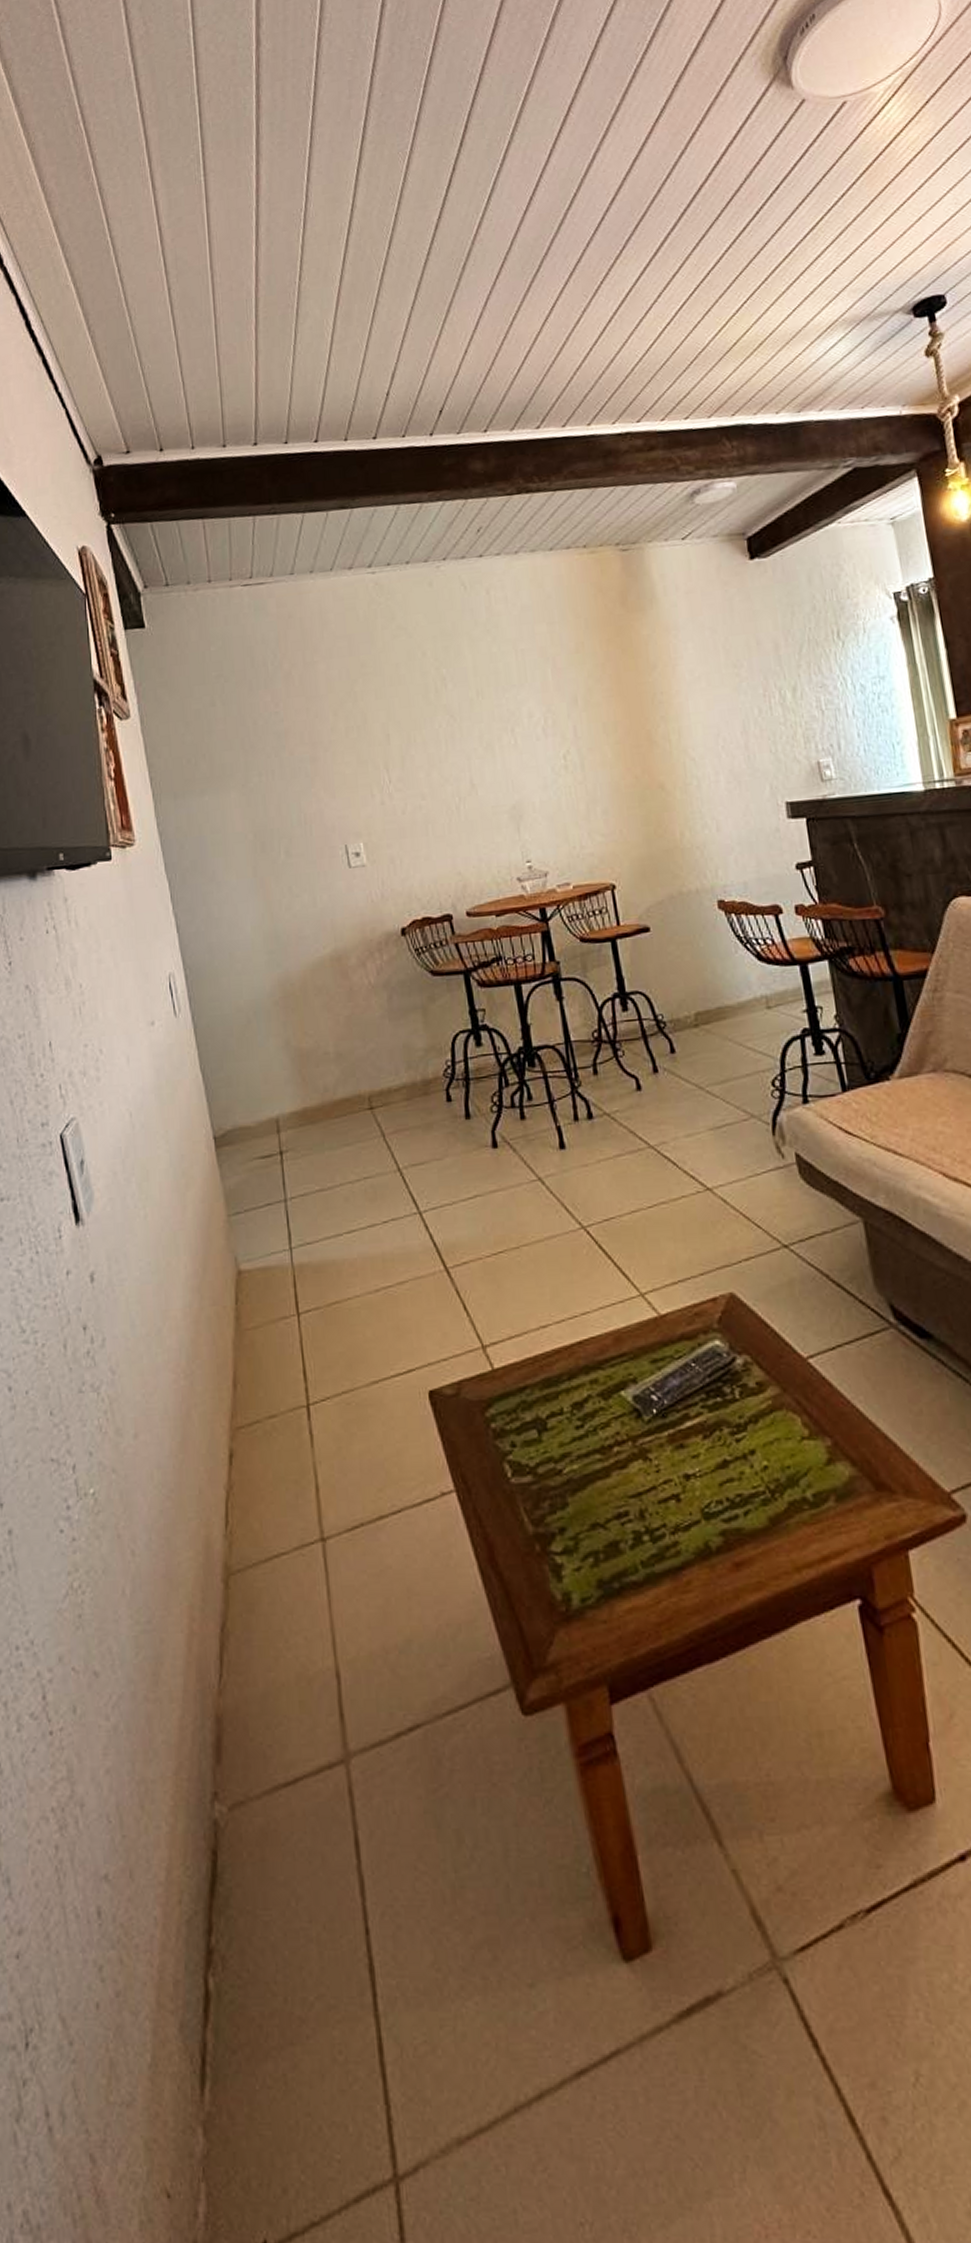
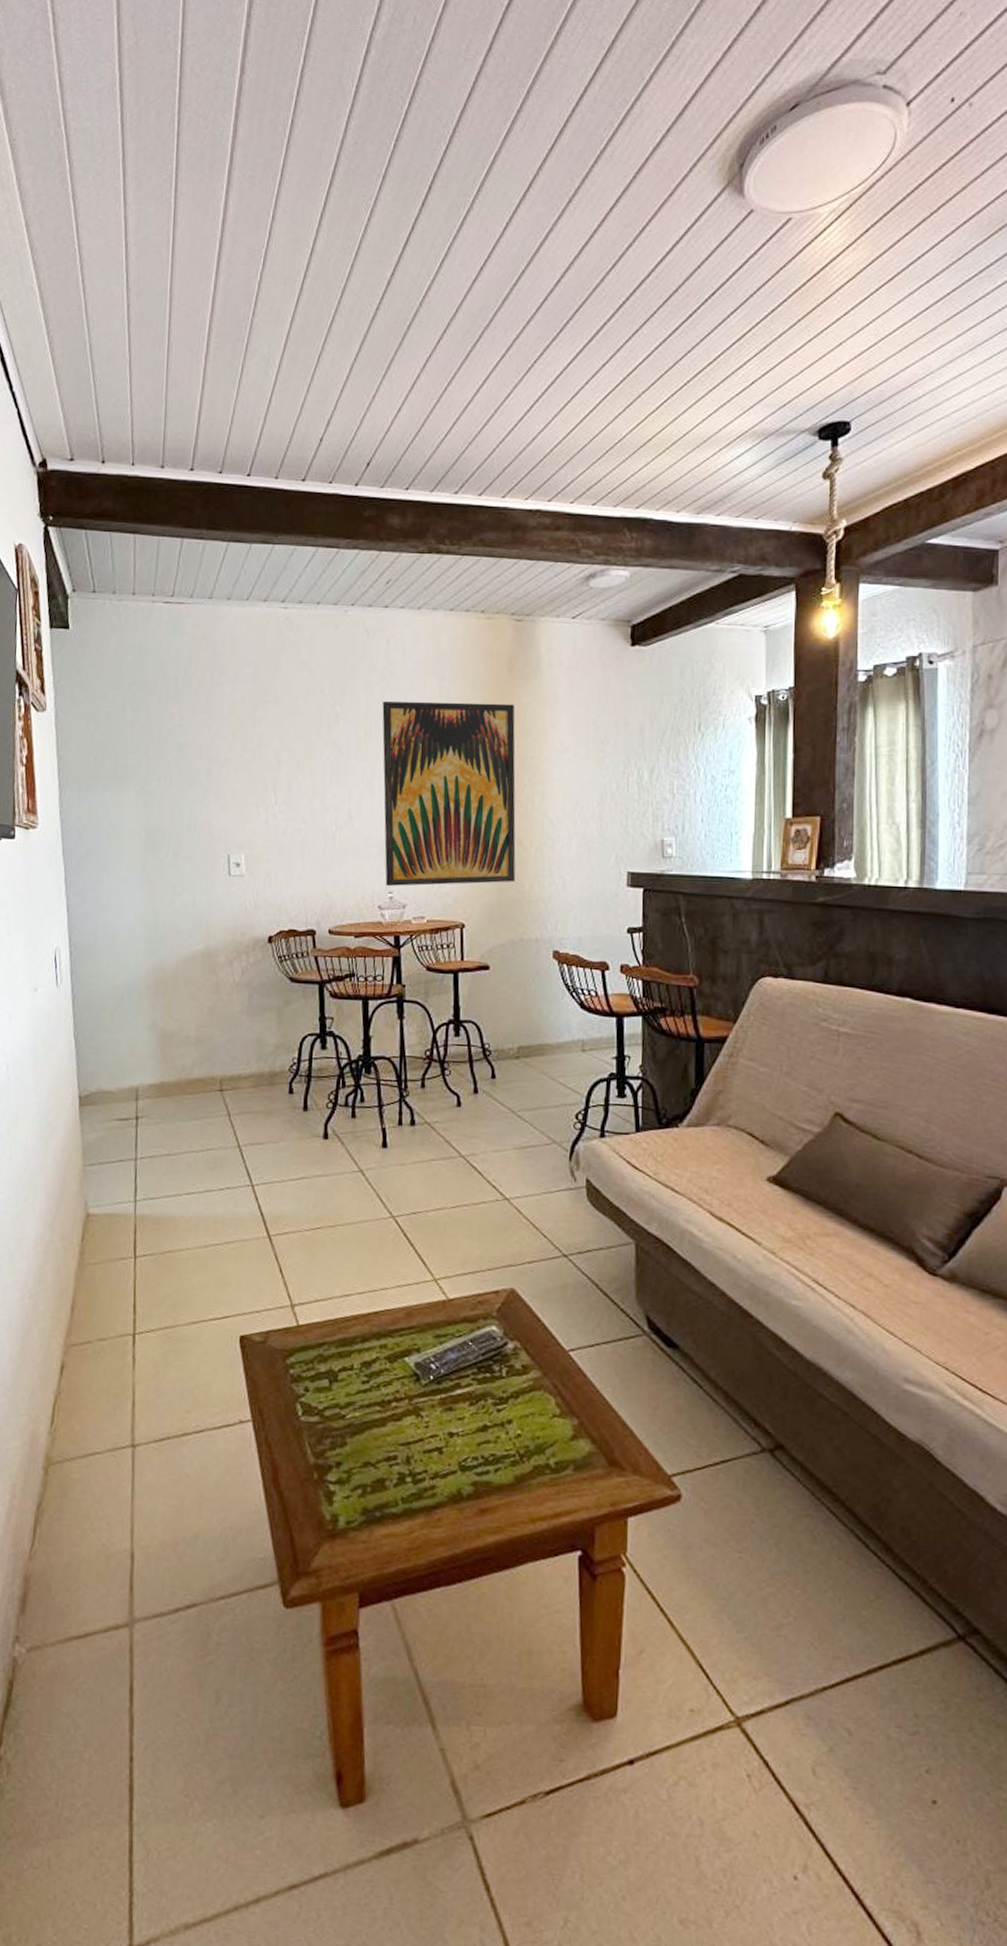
wall art: none [491,639,665,856] -> present [382,701,516,887]

